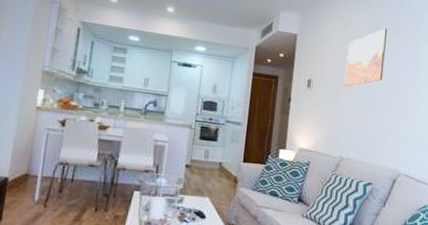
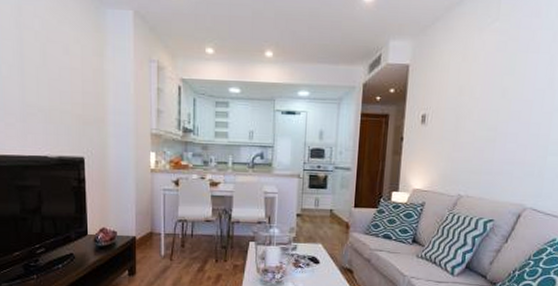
wall art: present [344,28,387,87] -> none [464,44,517,118]

